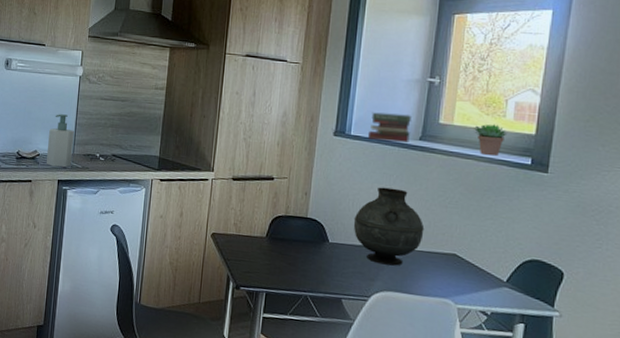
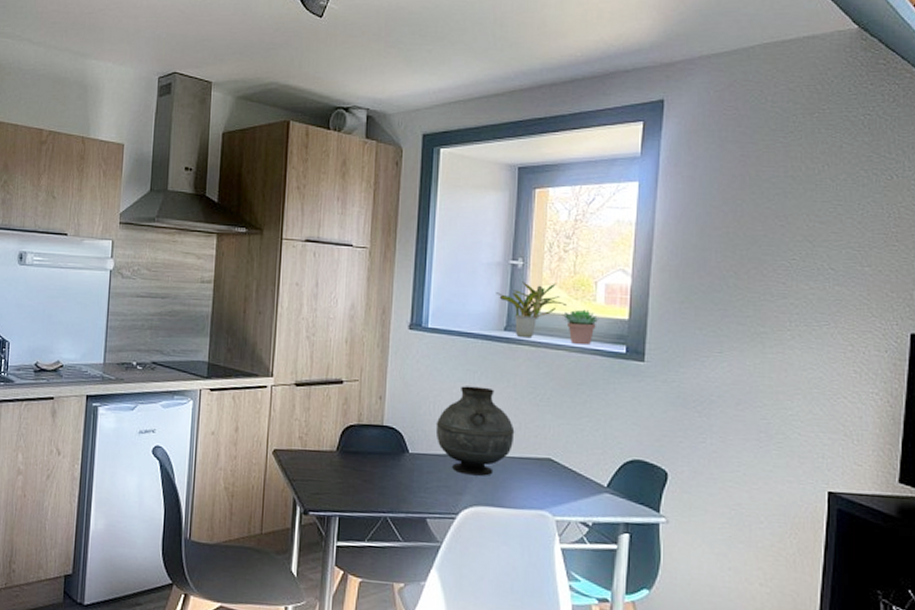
soap bottle: present [46,114,75,168] -> none [72,316,106,381]
books: present [367,112,411,144] -> none [446,300,494,335]
potted plant: none [413,97,478,148] -> present [496,281,567,338]

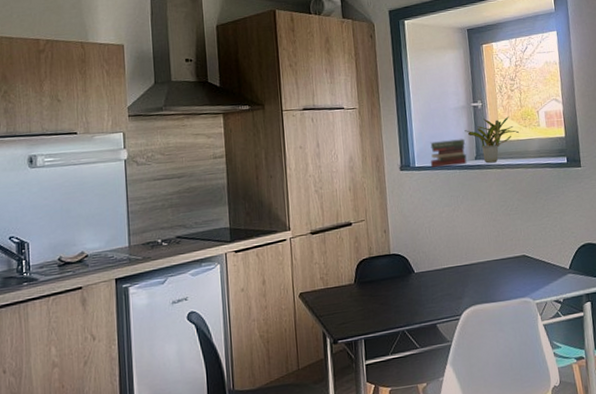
vase: present [435,386,515,476] -> none [433,207,495,282]
books: none [446,300,494,335] -> present [430,138,467,169]
succulent plant: present [563,309,599,346] -> none [517,133,544,163]

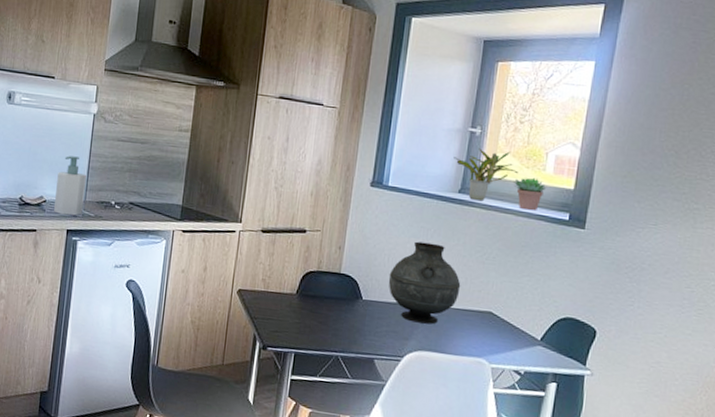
soap bottle: none [96,204,129,266] -> present [54,156,87,216]
books: present [430,138,467,169] -> none [405,162,451,196]
vase: none [433,207,495,282] -> present [388,241,461,324]
succulent plant: none [517,133,544,163] -> present [514,177,547,211]

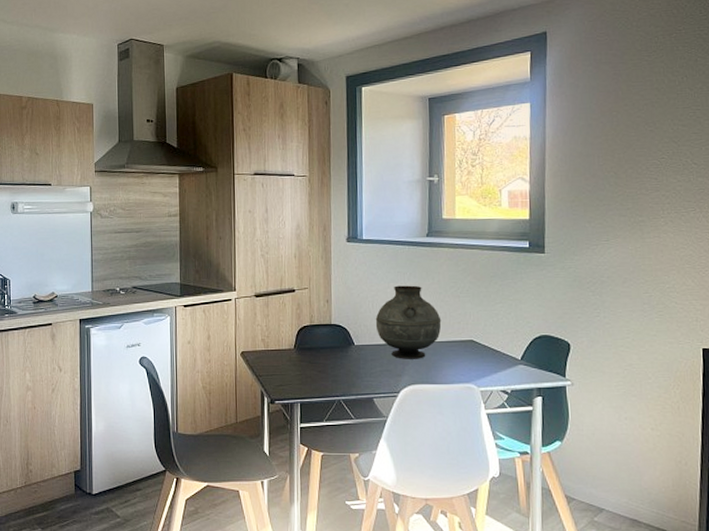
soap bottle: present [54,156,87,216] -> none [65,252,92,307]
potted plant: present [453,148,518,202] -> none [417,193,477,242]
succulent plant: present [514,177,547,211] -> none [475,213,505,244]

